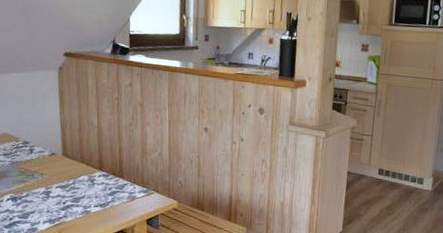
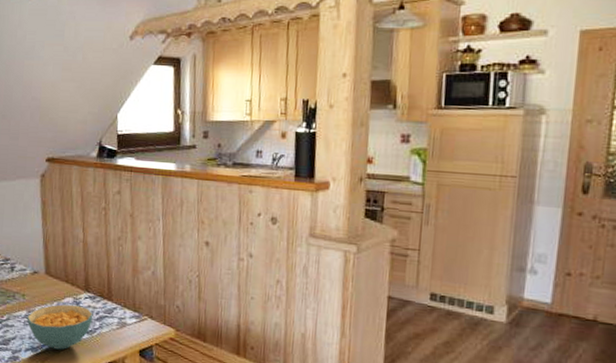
cereal bowl: none [45,181,106,221] -> present [27,304,93,350]

